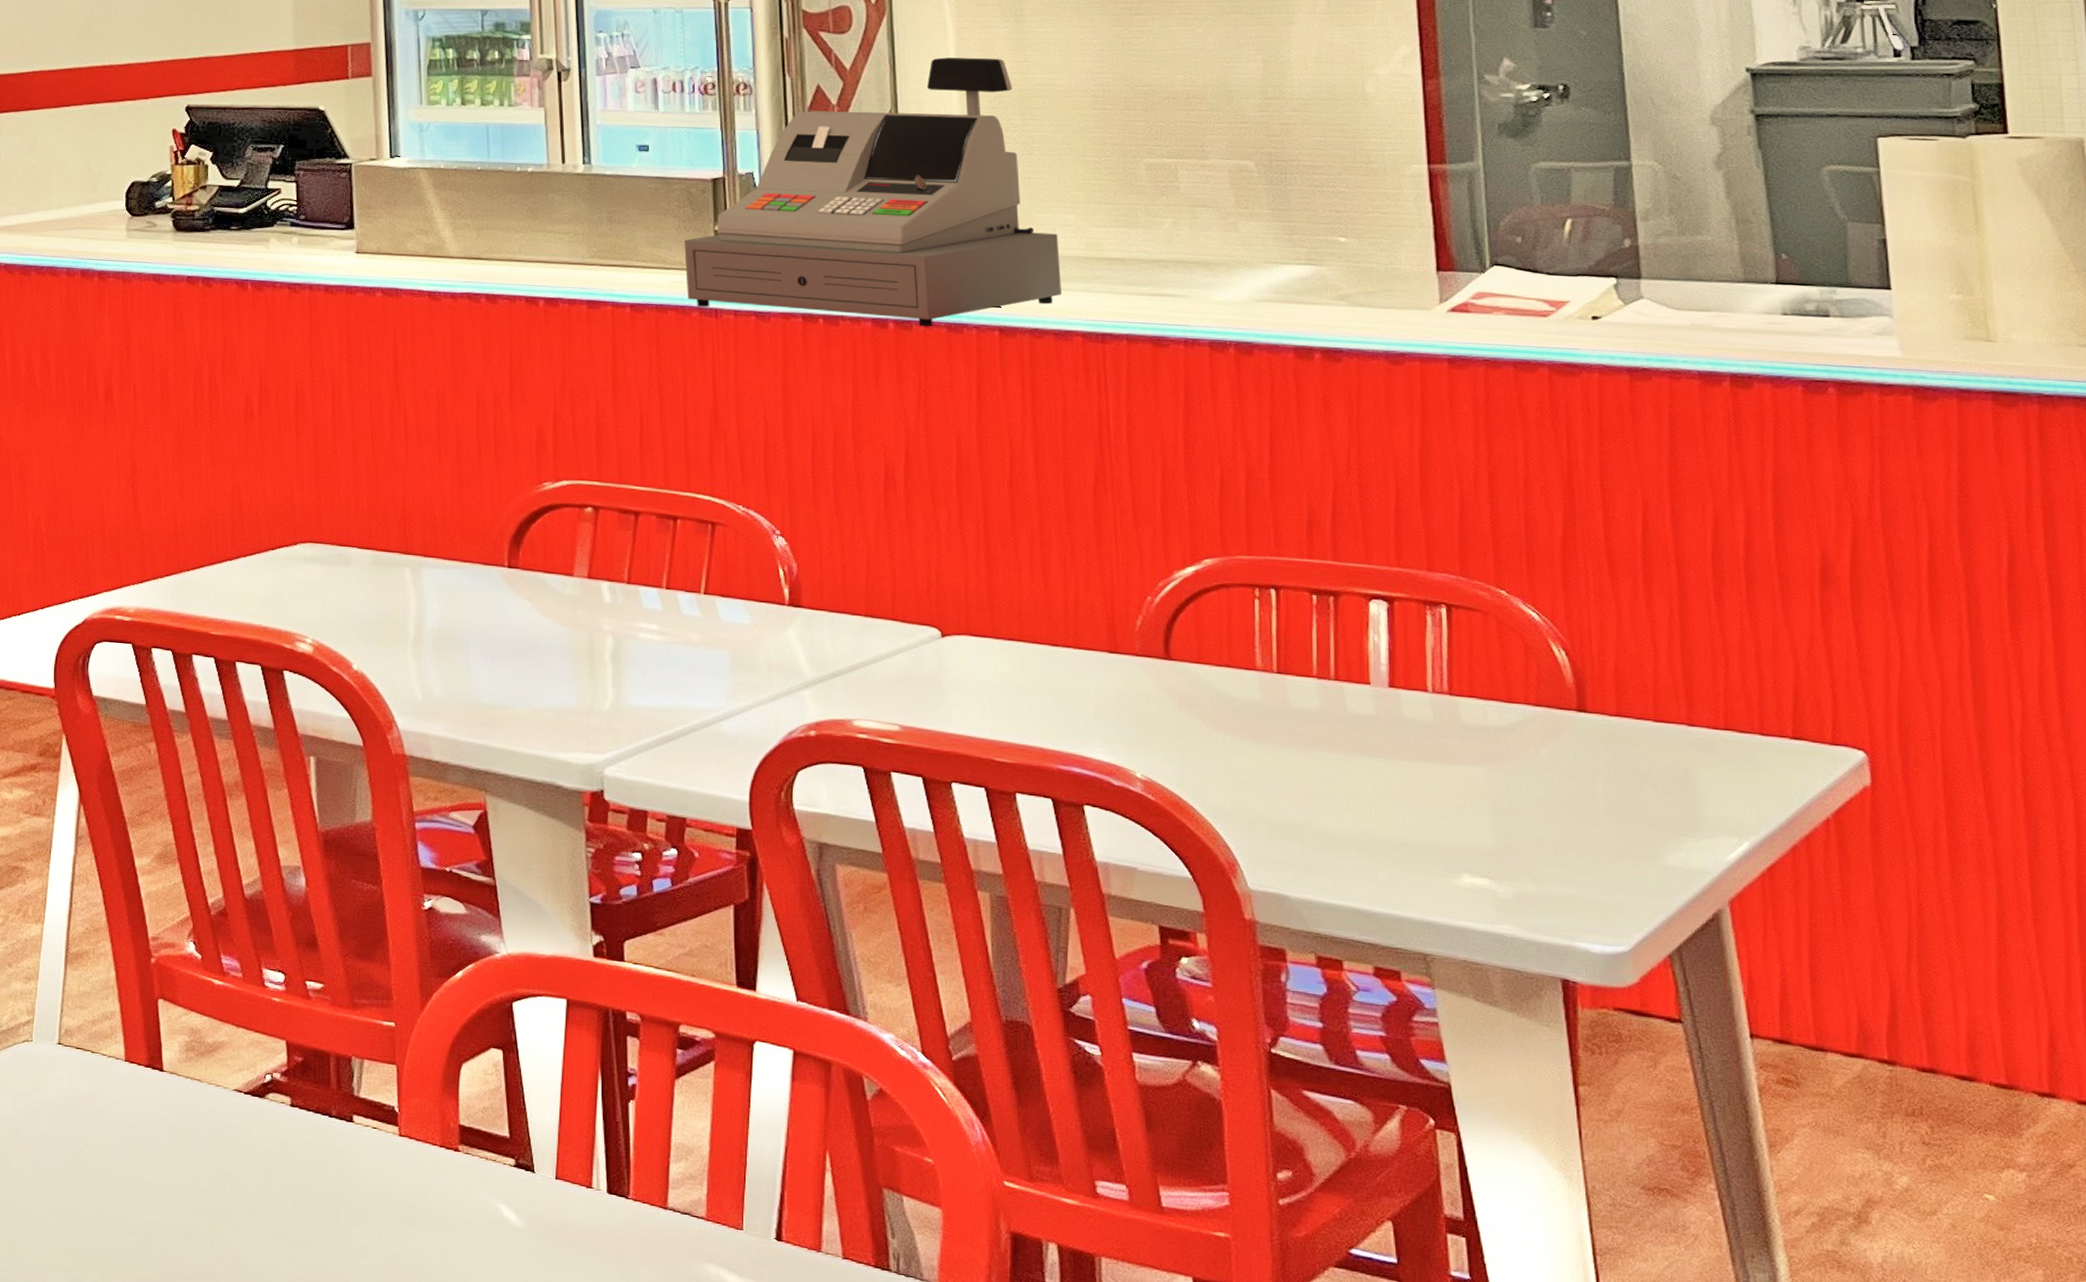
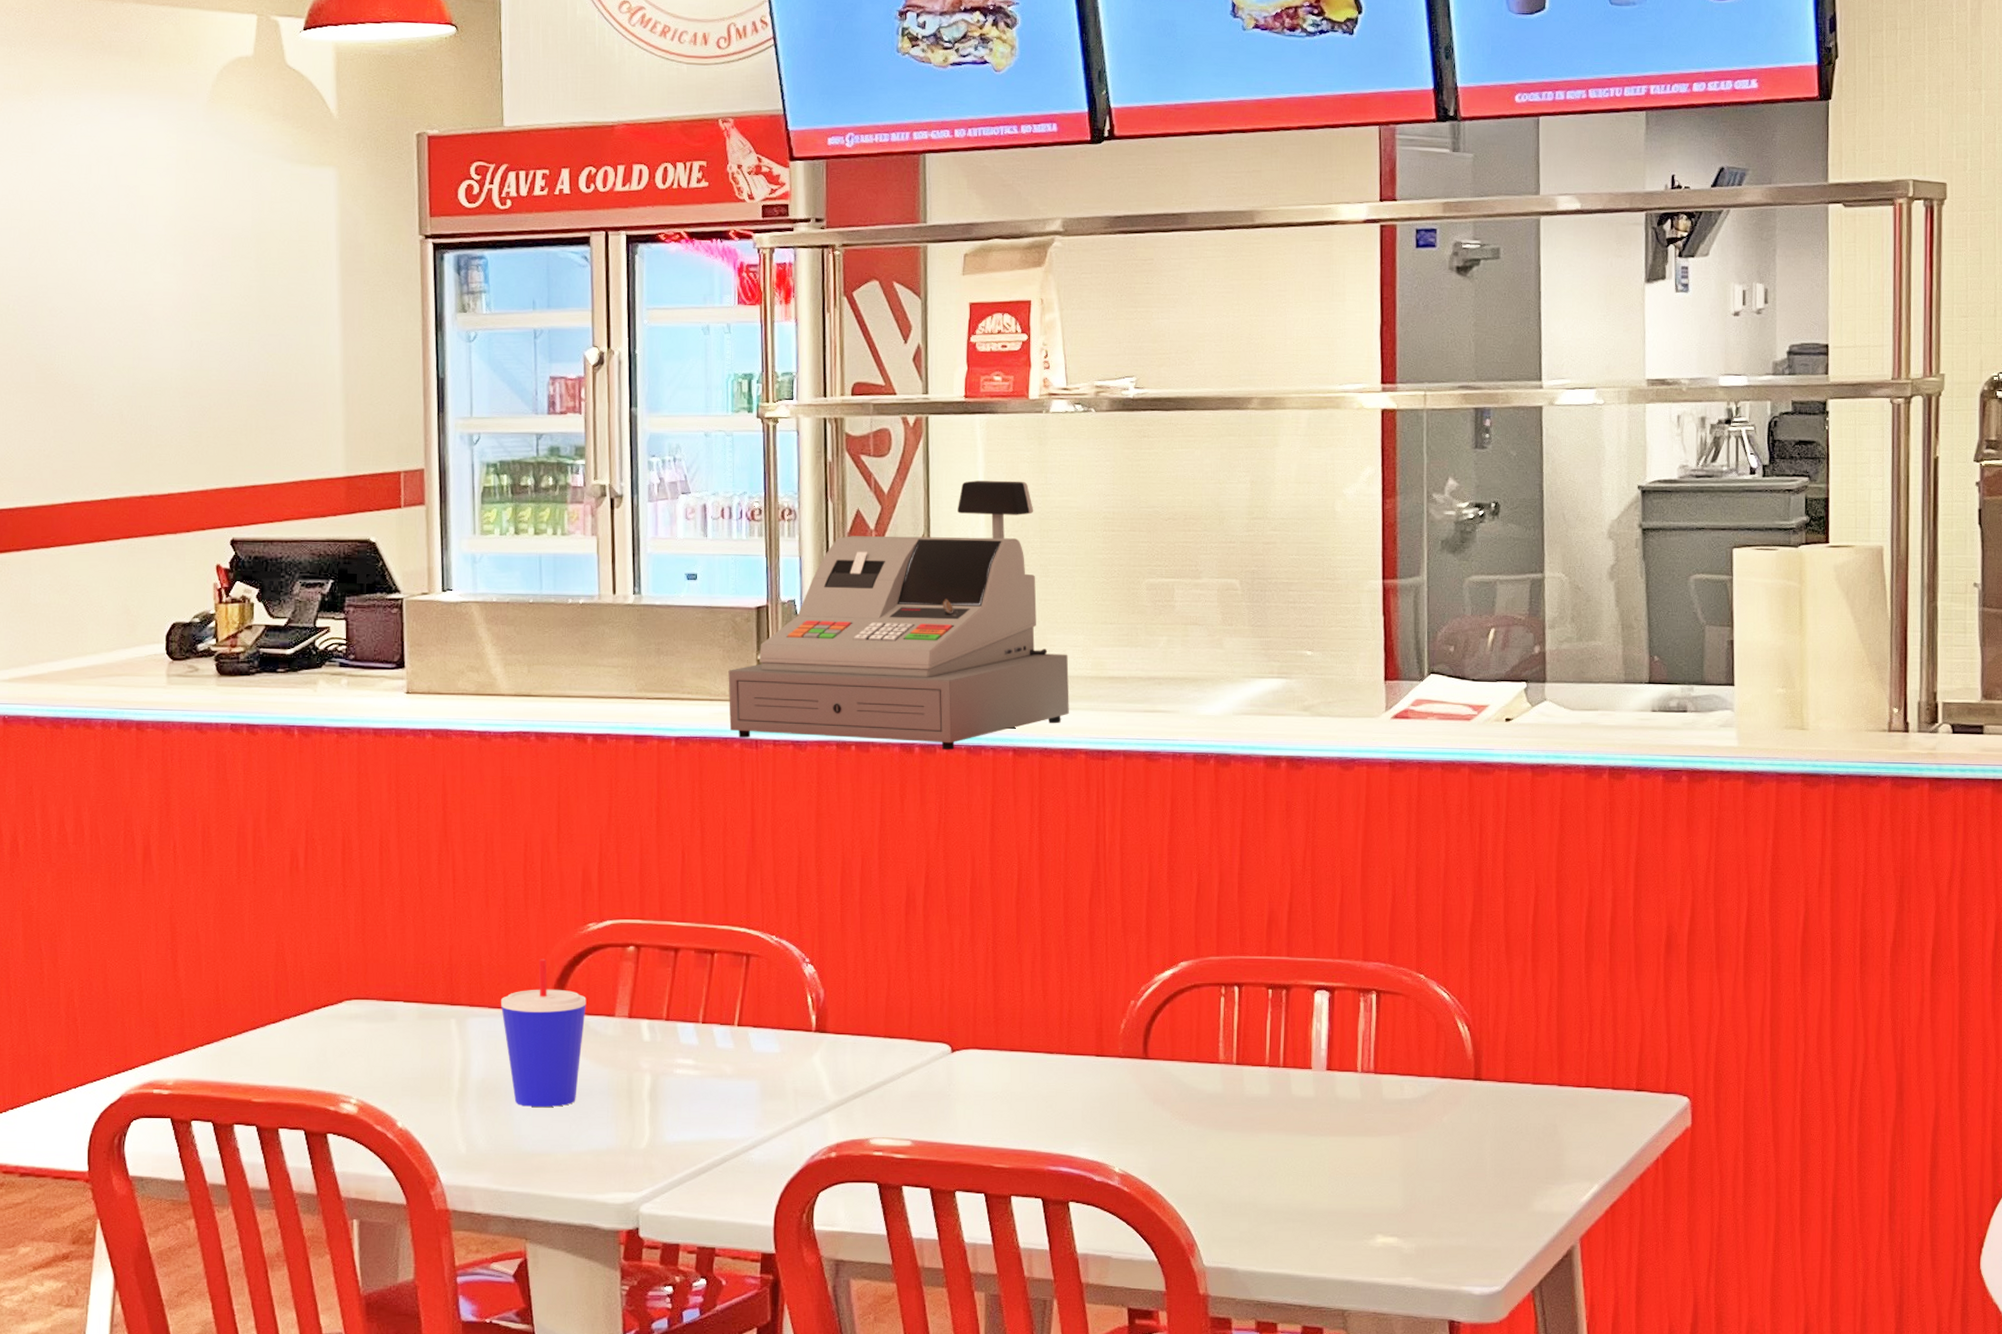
beverage cup: none [456,514,544,662] -> present [501,958,587,1107]

